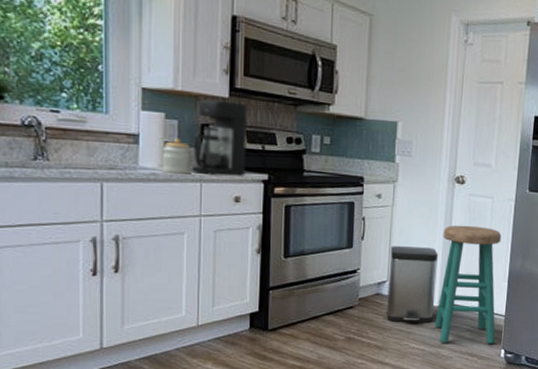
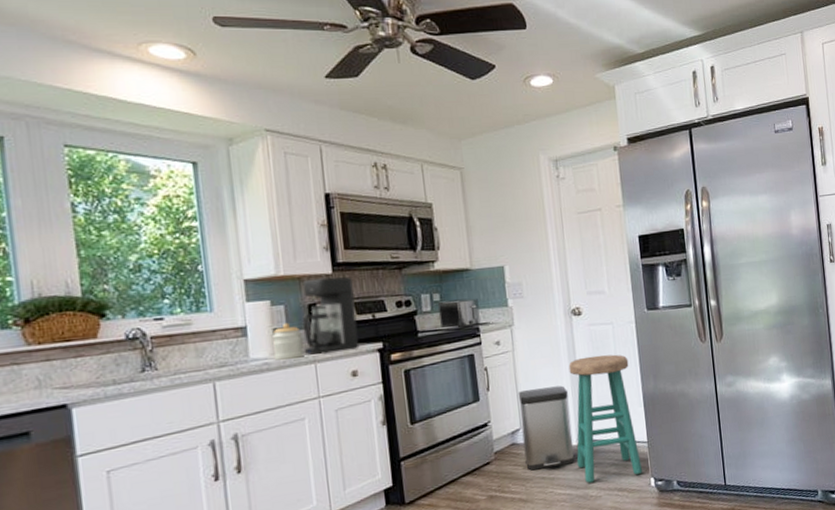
toaster: none [326,145,367,176] -> present [438,298,481,328]

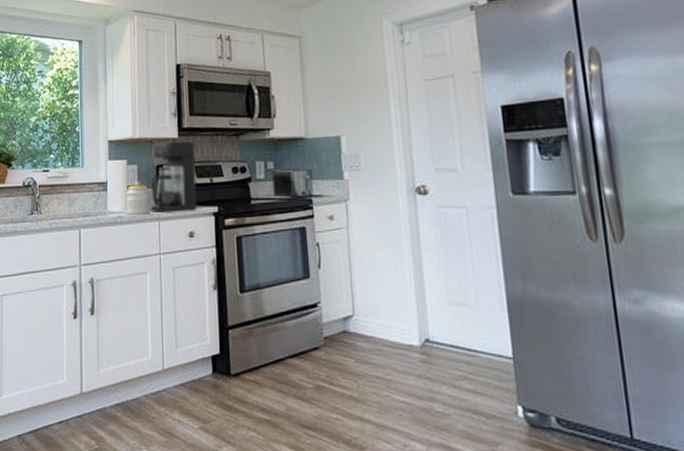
pedal bin: present [518,385,575,471] -> none [351,273,417,367]
stool: present [568,354,643,484] -> none [411,243,507,399]

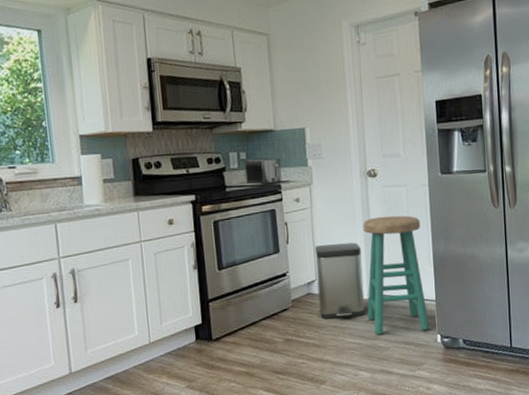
jar: present [125,181,150,216] -> none [101,174,129,208]
coffee maker: present [150,141,198,214] -> none [127,134,175,204]
pedal bin: none [351,273,417,367] -> present [314,242,365,319]
stool: none [411,243,507,399] -> present [362,215,430,335]

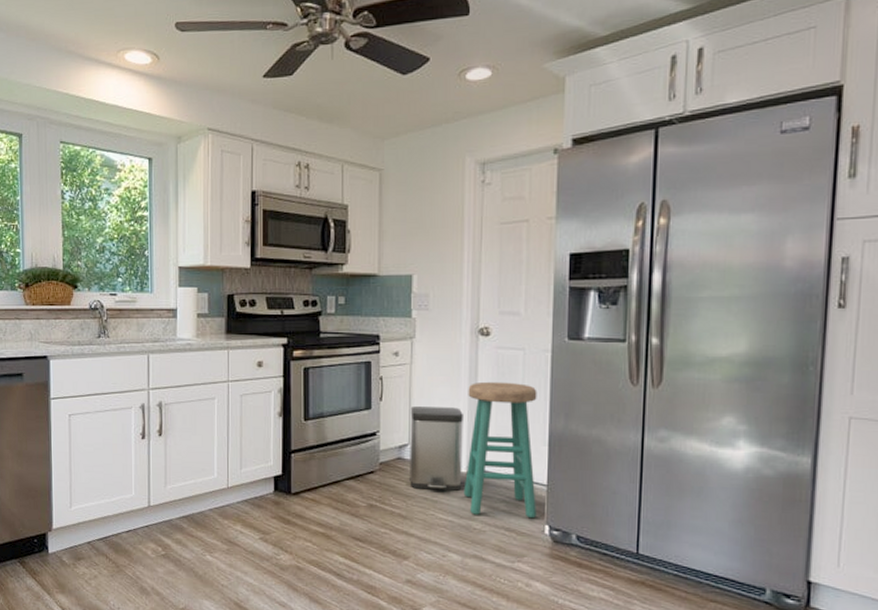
toaster: present [244,157,282,185] -> none [341,305,382,334]

